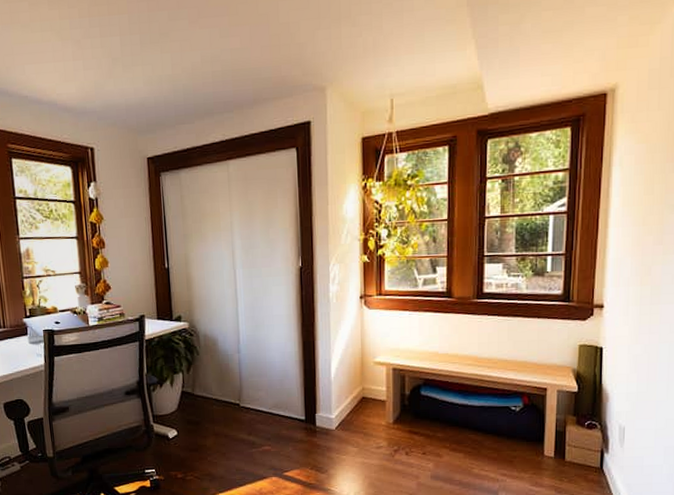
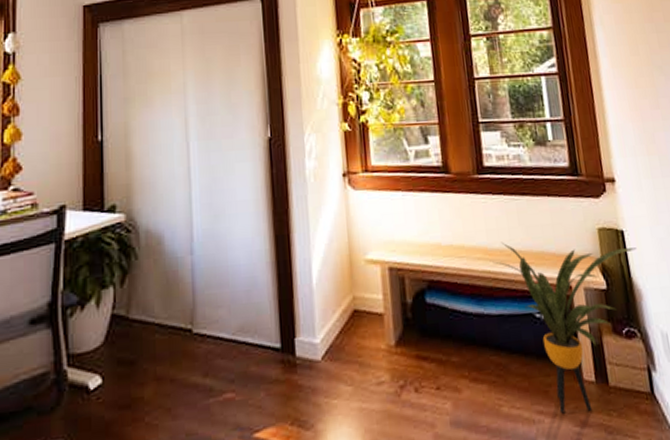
house plant: none [480,352,612,477] -> present [492,242,637,414]

